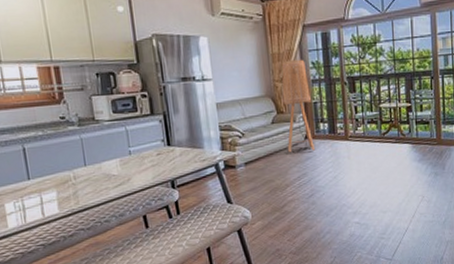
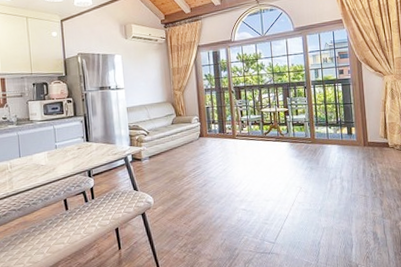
floor lamp: present [282,59,316,153] -> none [180,72,208,149]

